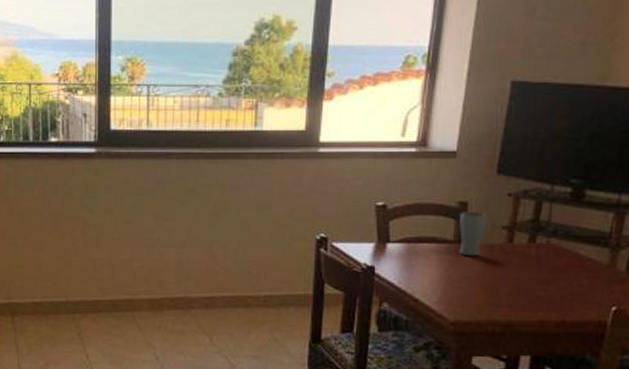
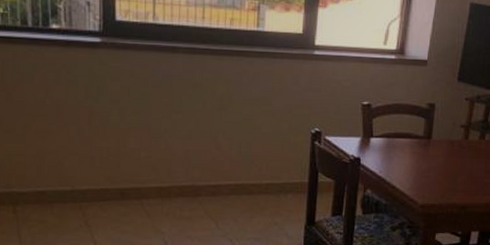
drinking glass: present [459,212,489,257] -> none [427,112,451,150]

